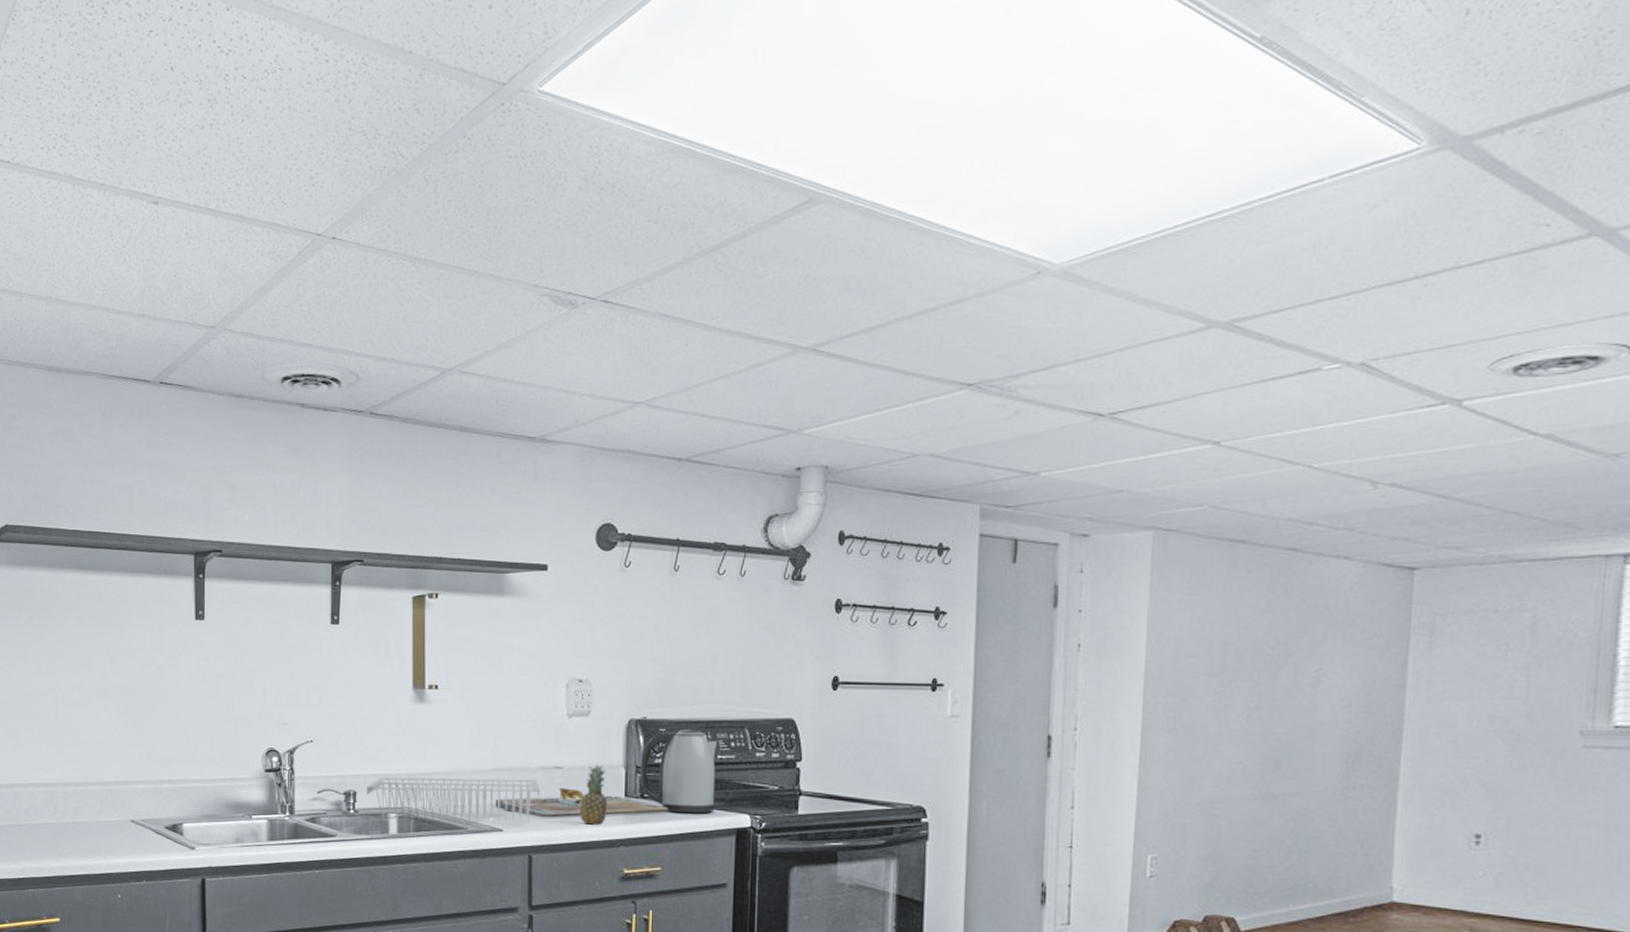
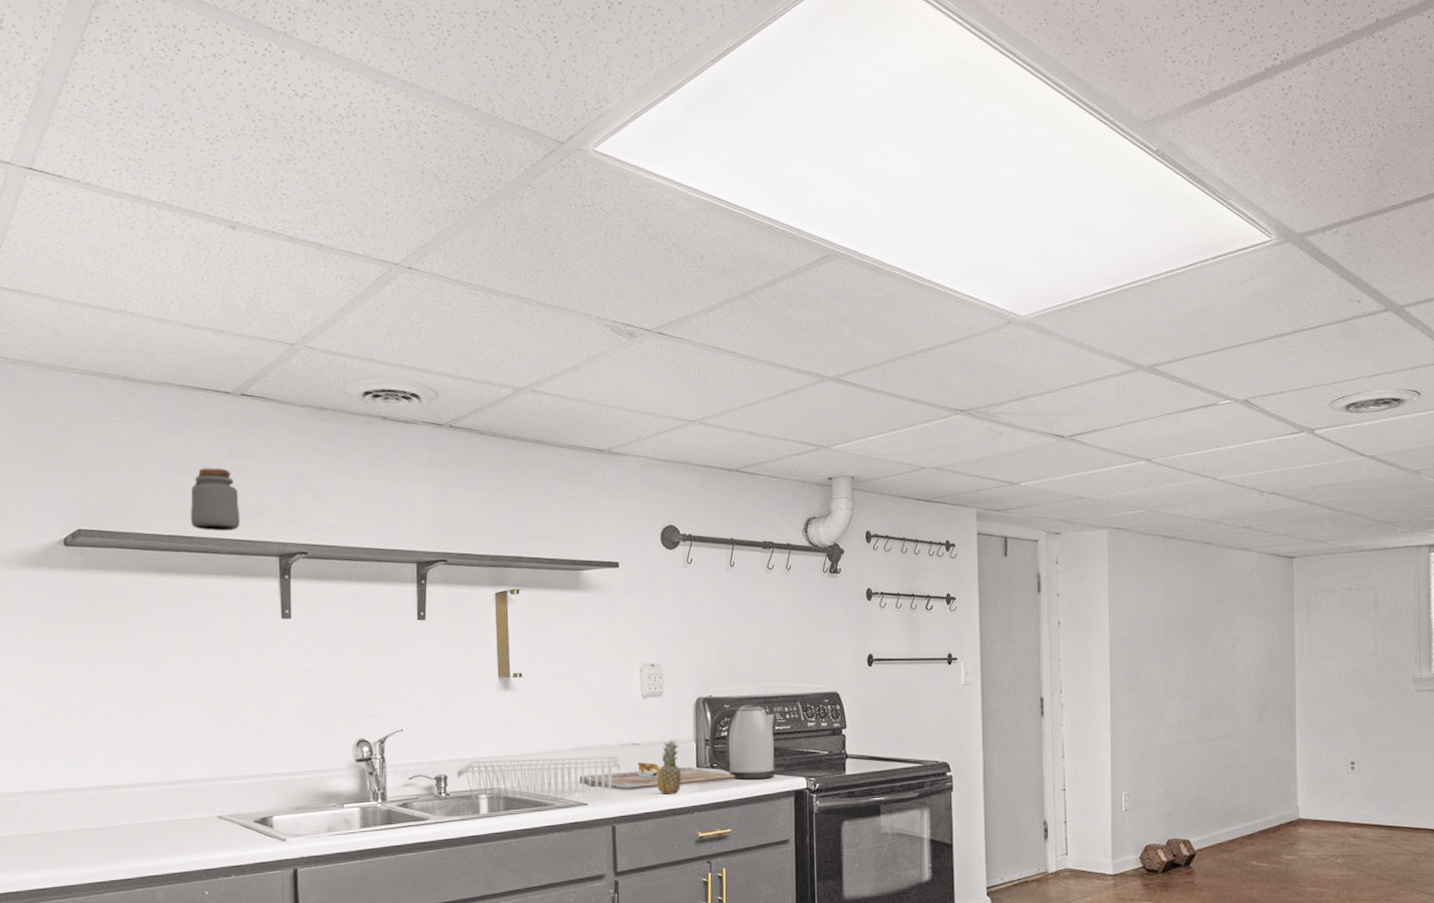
jar: none [109,461,157,527] -> present [190,468,241,531]

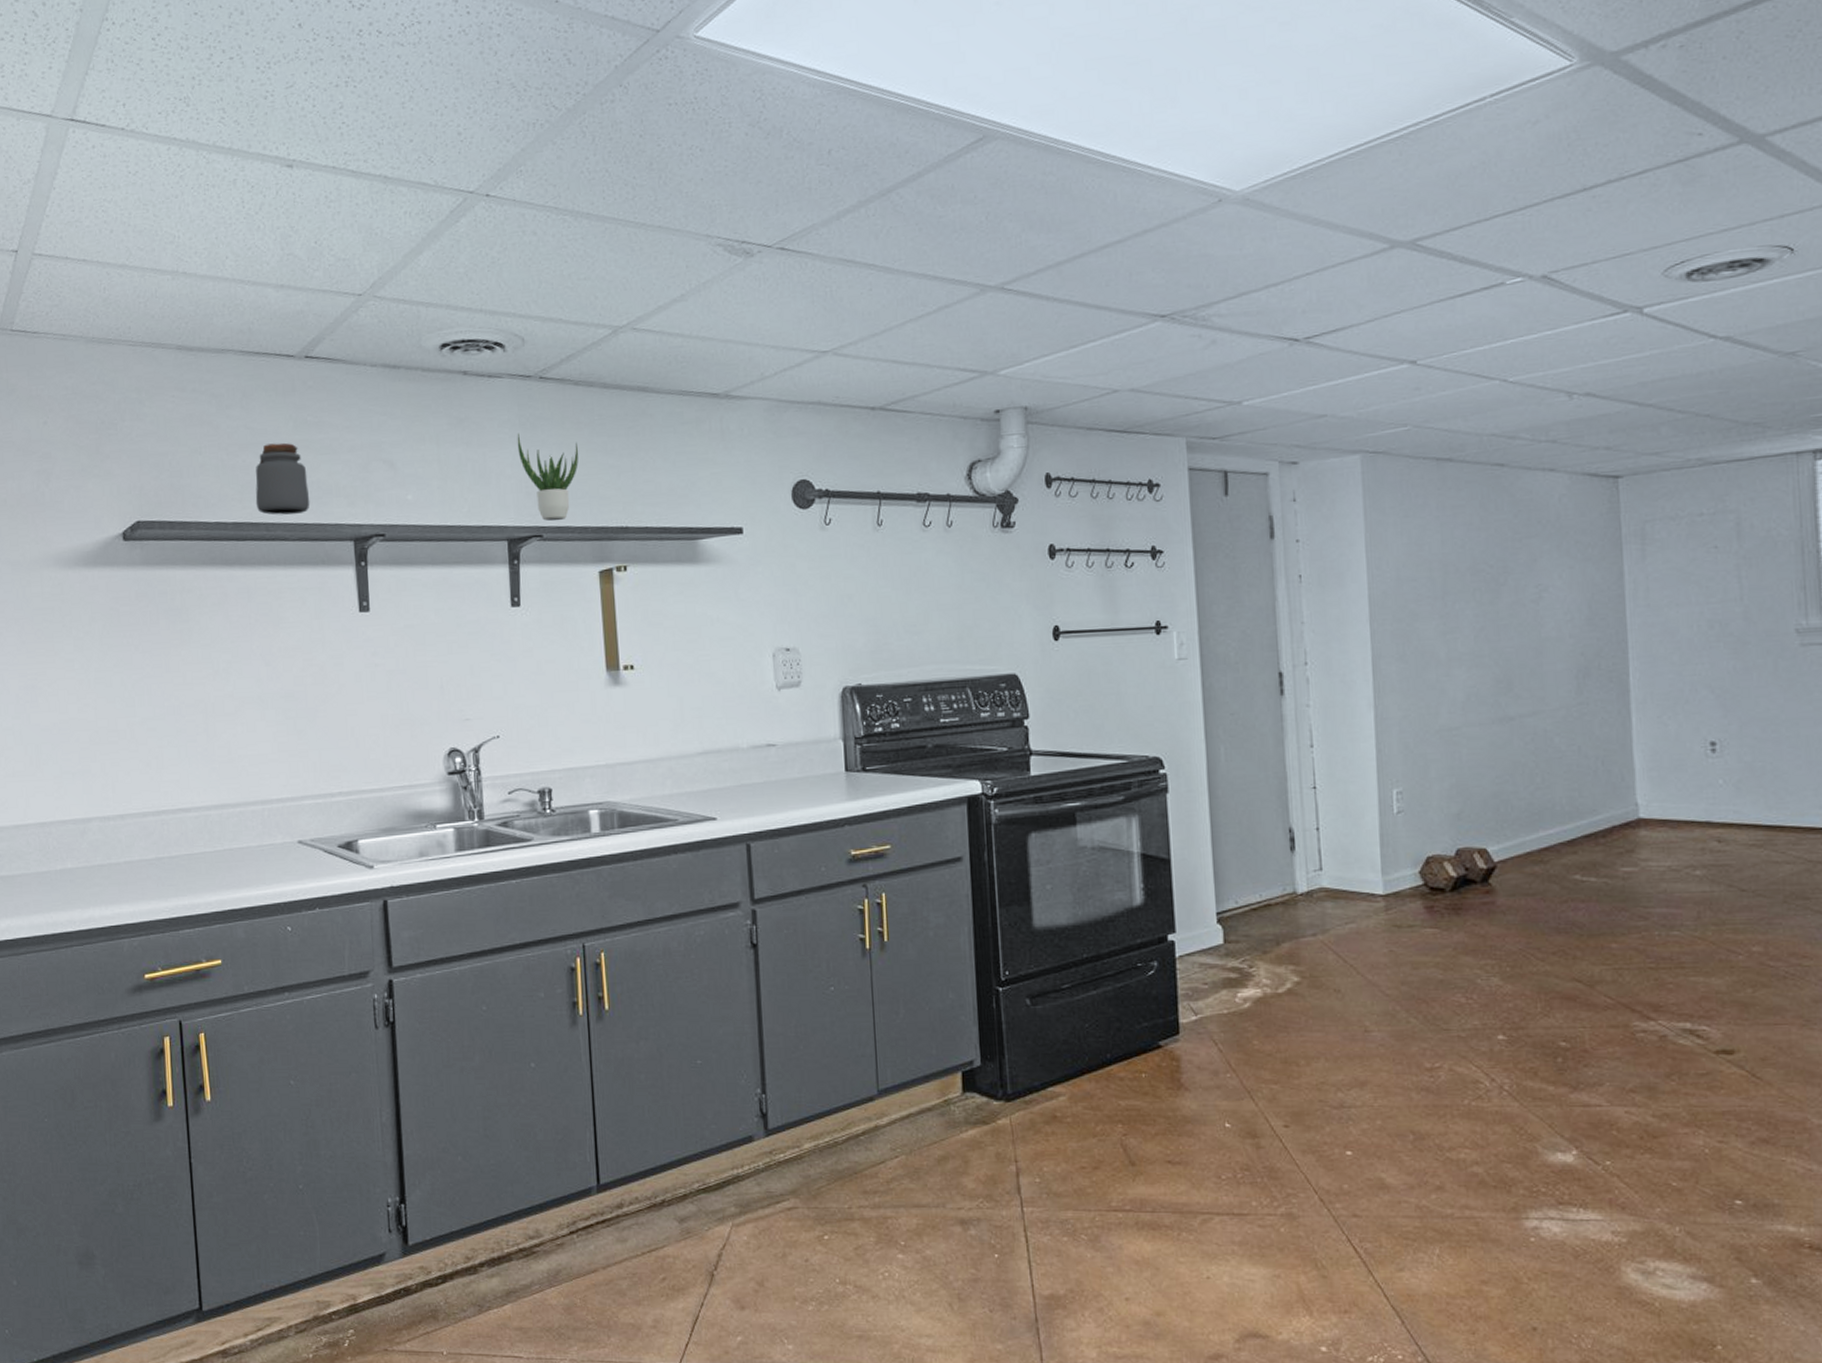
potted plant: none [428,472,482,549] -> present [517,433,579,522]
dish rack: present [457,756,621,801] -> none [563,760,755,818]
cutting board: present [579,762,736,791] -> none [706,766,894,802]
fruit: present [657,739,682,796] -> none [798,738,828,806]
kettle: present [708,704,775,780] -> none [858,692,942,785]

